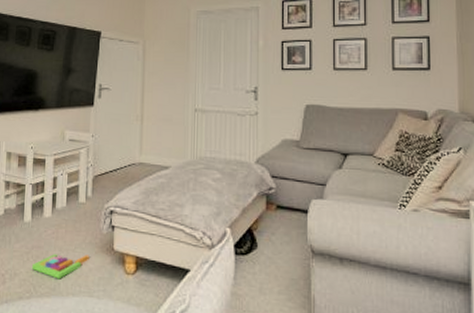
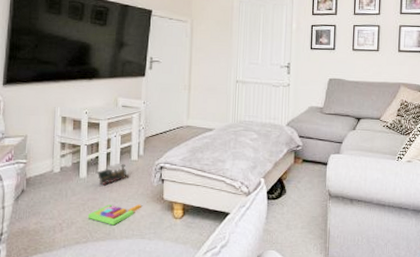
toy train: none [40,207,77,232] -> present [95,164,130,186]

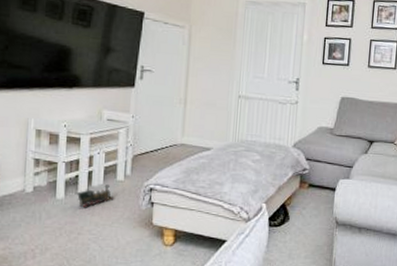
toy blocks: present [87,204,142,226] -> none [64,229,127,252]

